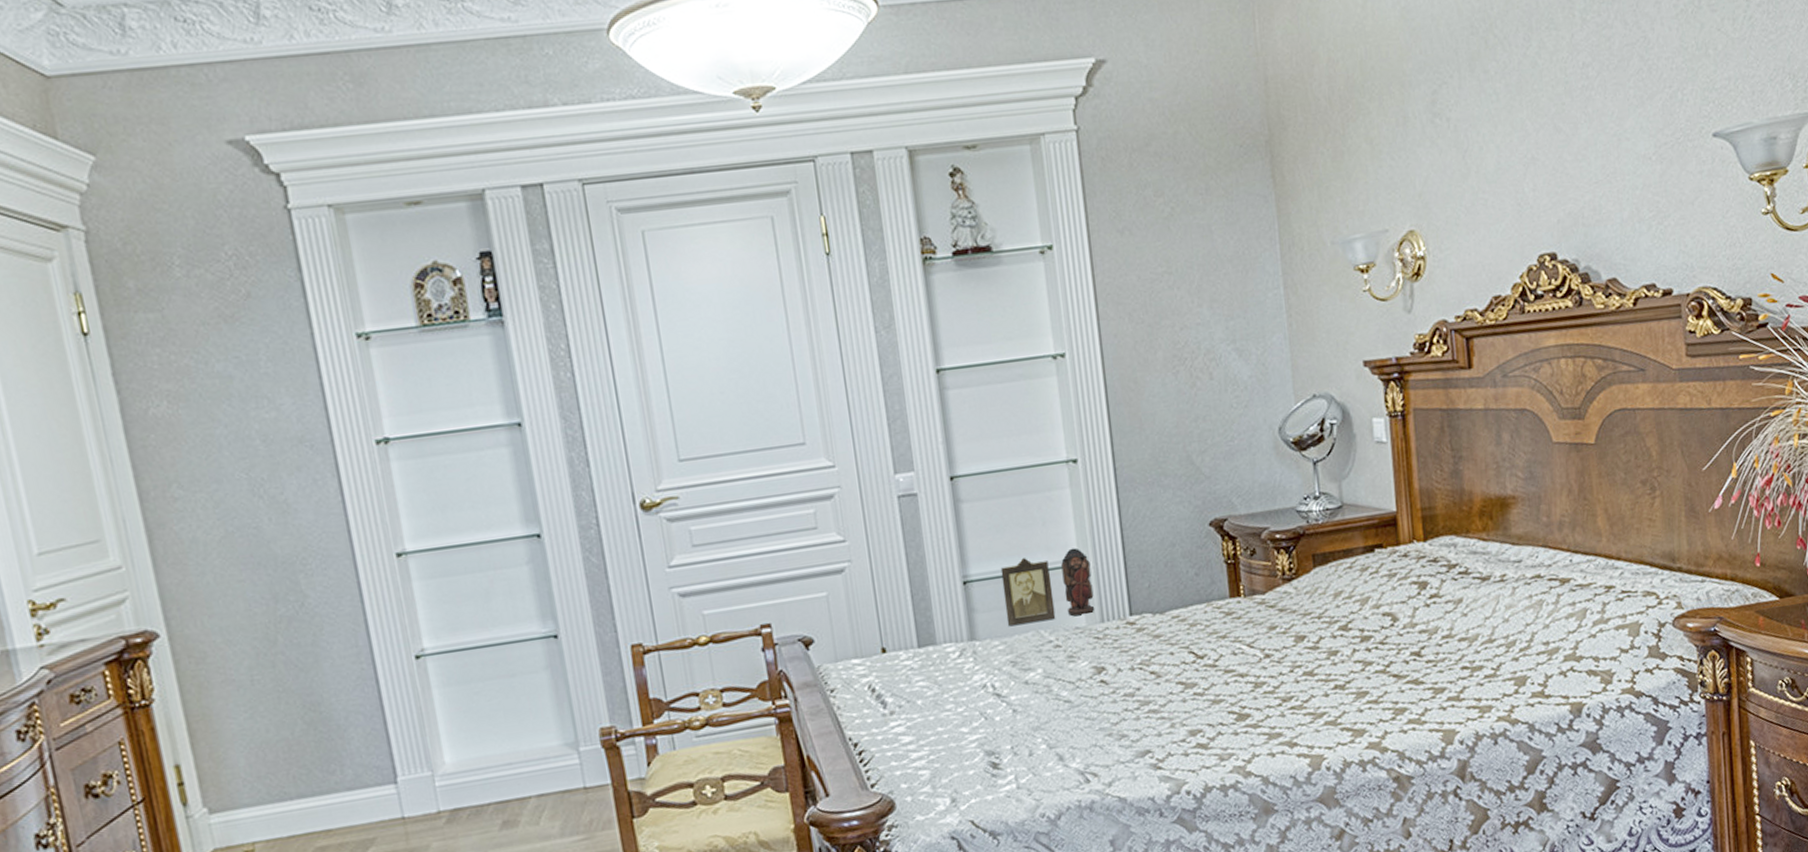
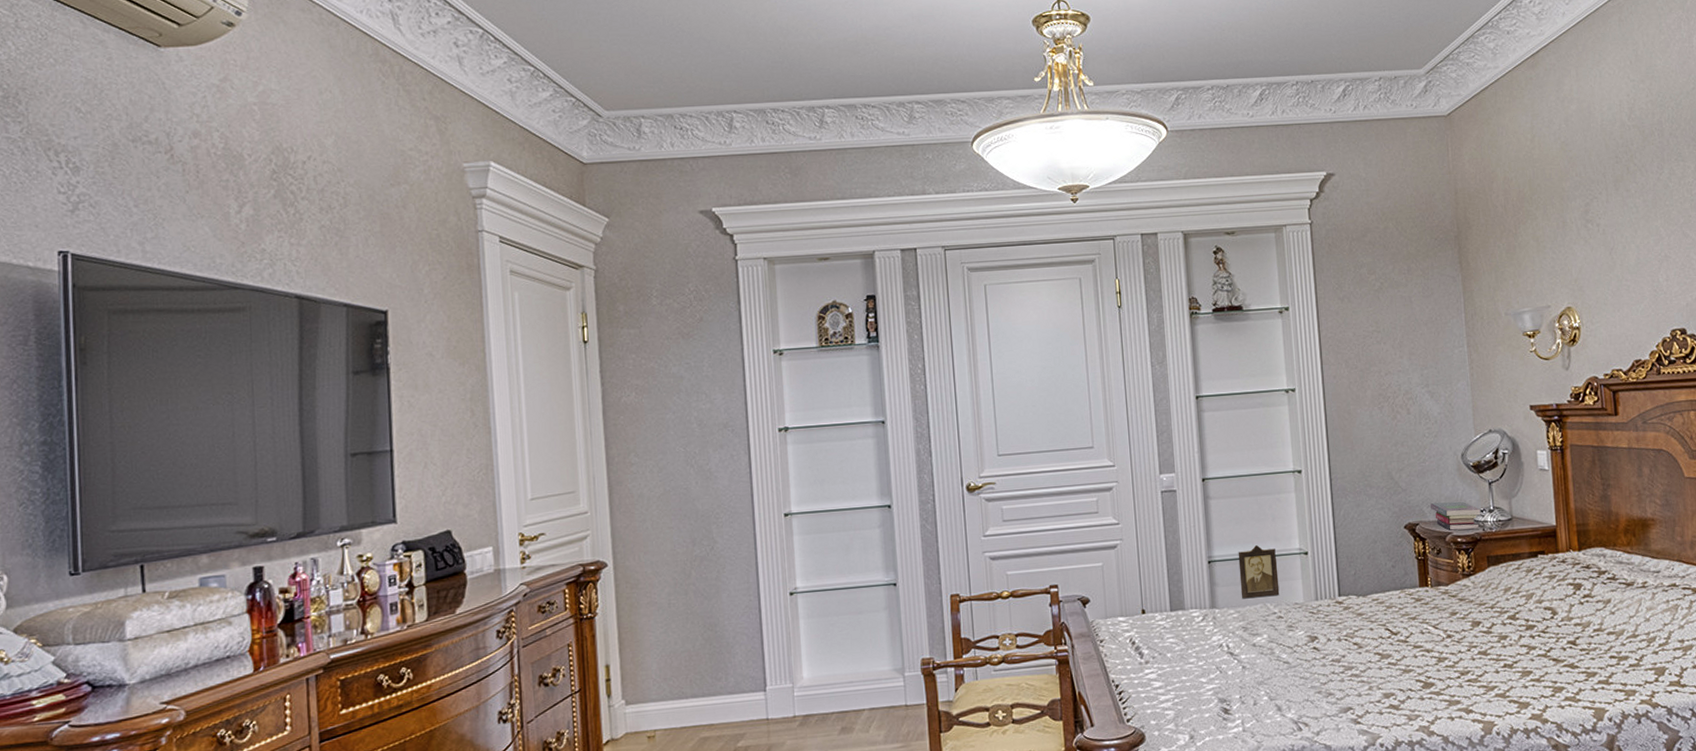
figurine: present [1061,547,1094,616] -> none [1286,539,1310,594]
books: none [1241,488,1304,526] -> present [1430,502,1481,531]

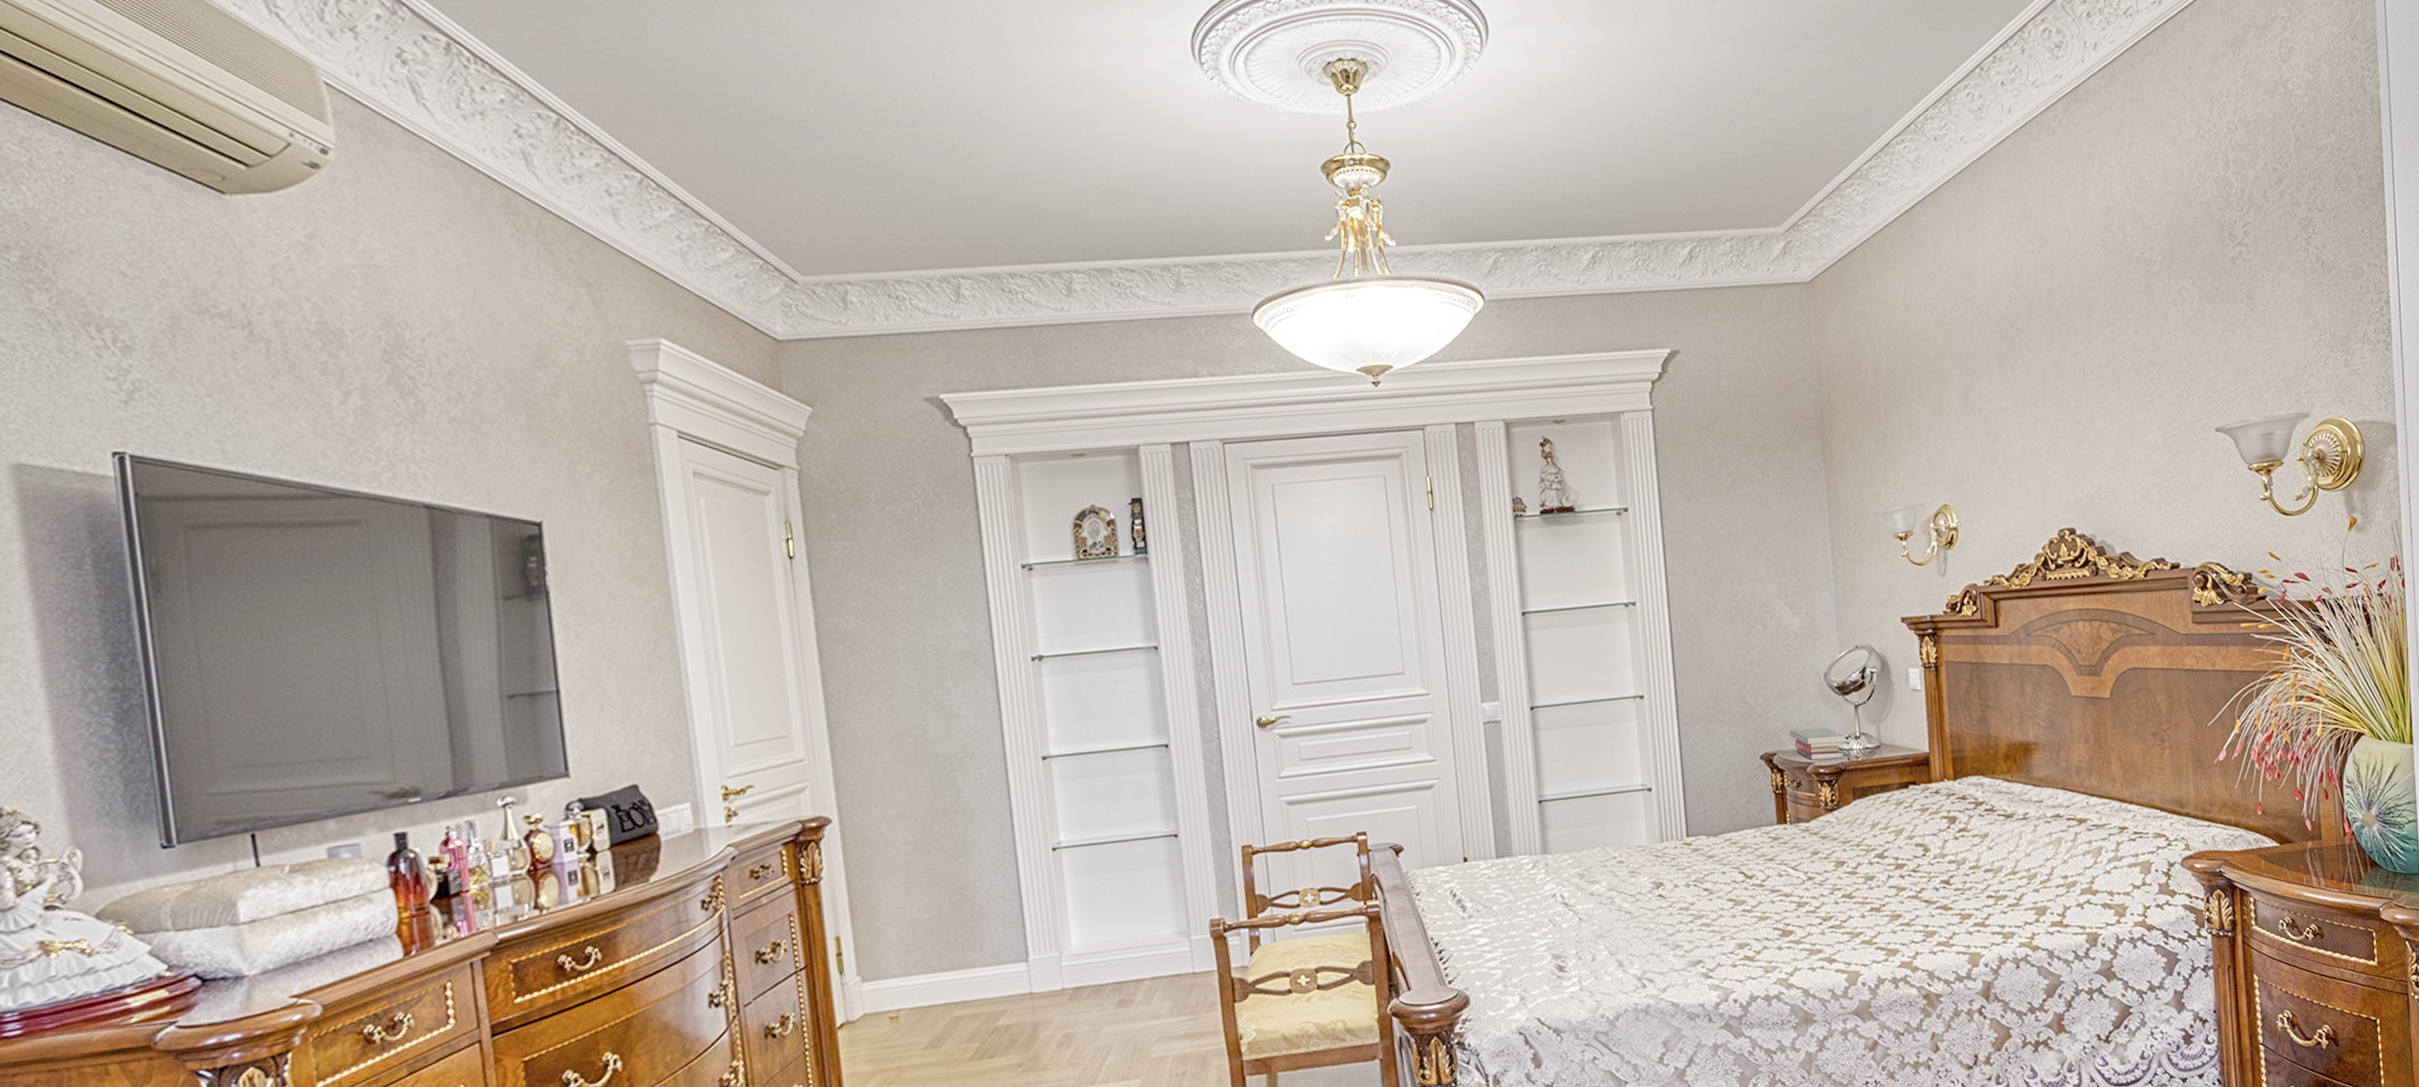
photo frame: present [1238,545,1280,599] -> none [1572,781,1620,843]

